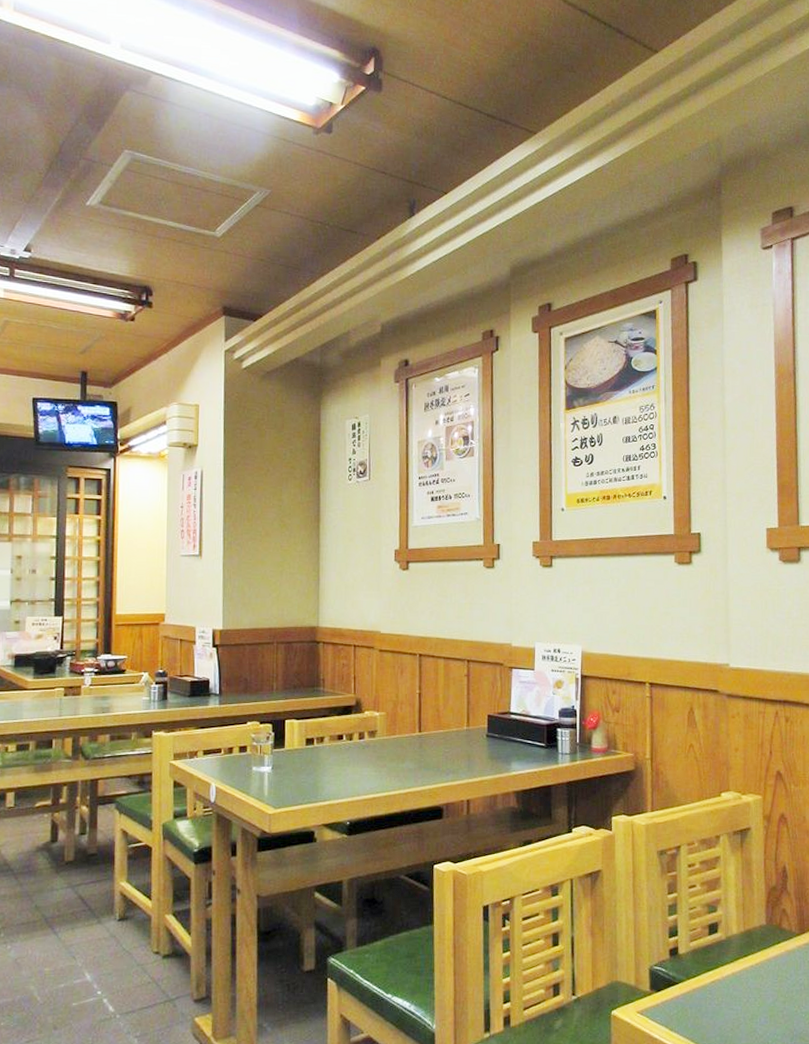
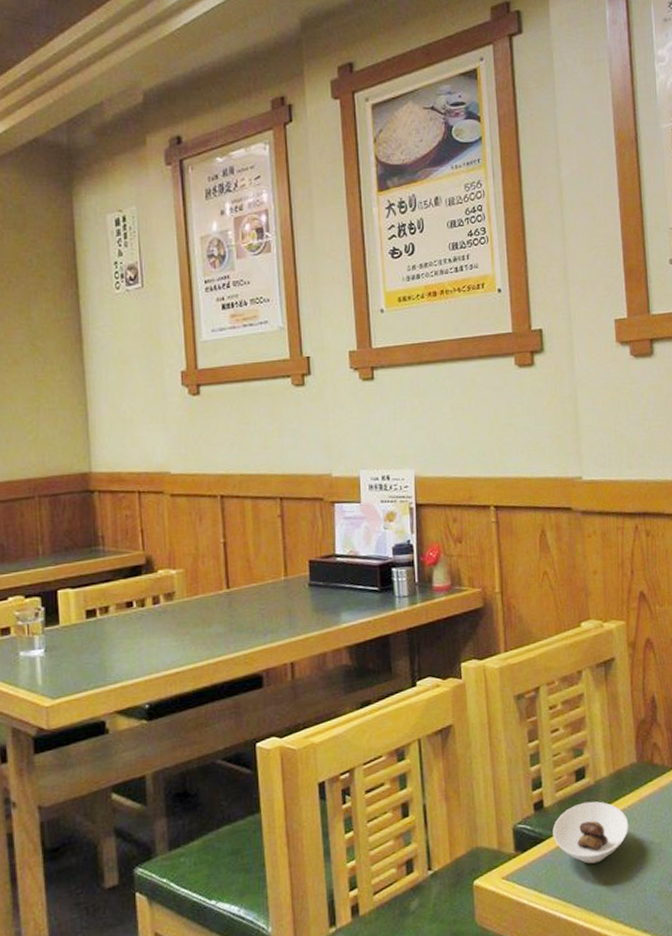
saucer: none [685,954,756,1011] -> present [553,801,629,864]

